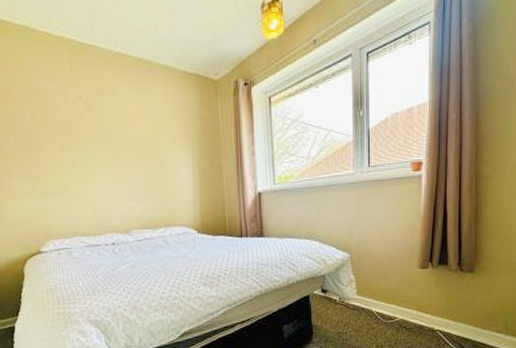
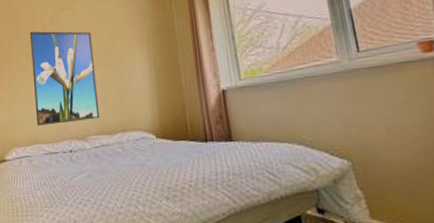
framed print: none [61,116,143,219] -> present [29,31,100,126]

